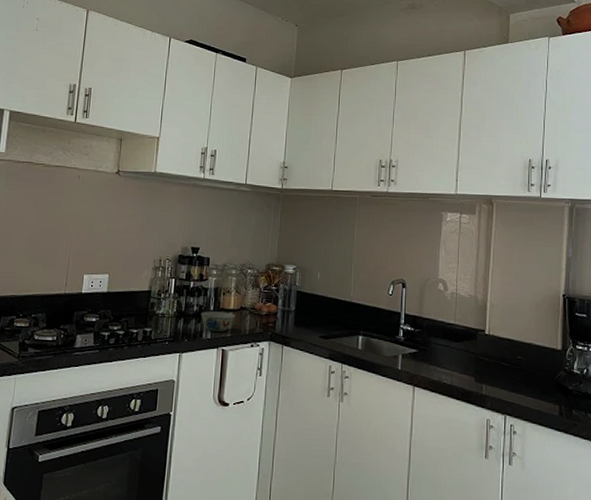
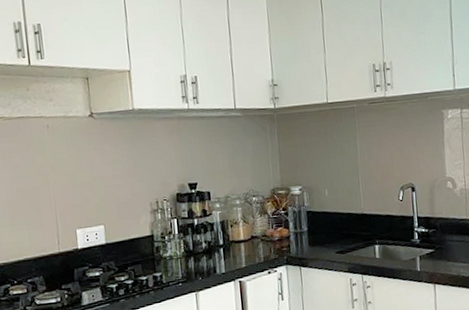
bowl: present [201,311,235,332] -> none [211,243,247,265]

